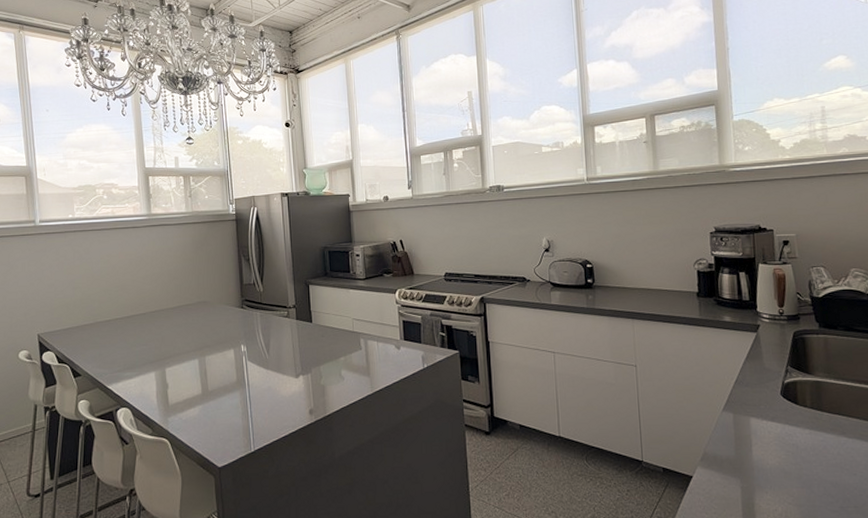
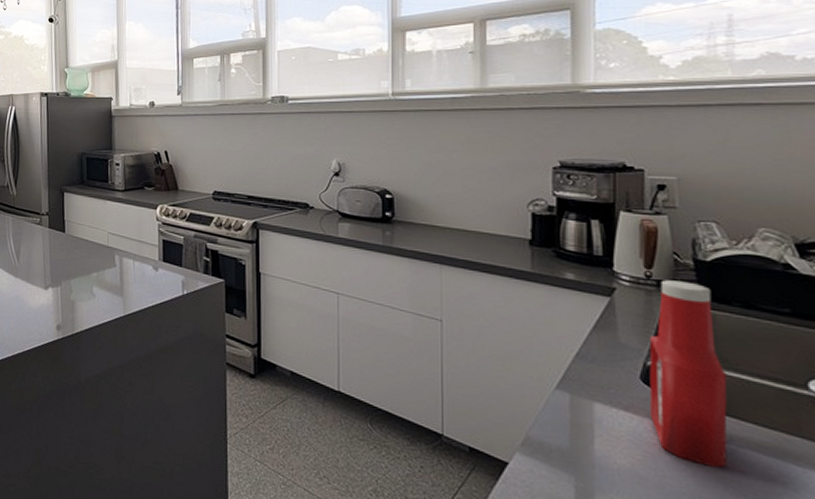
ketchup bottle: none [785,314,842,456] -> present [649,280,728,468]

